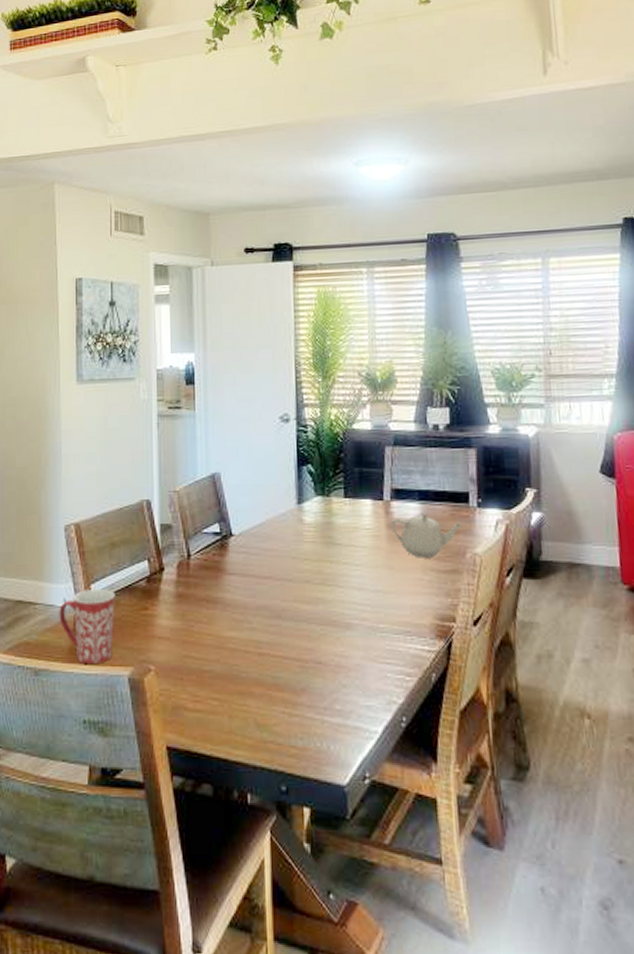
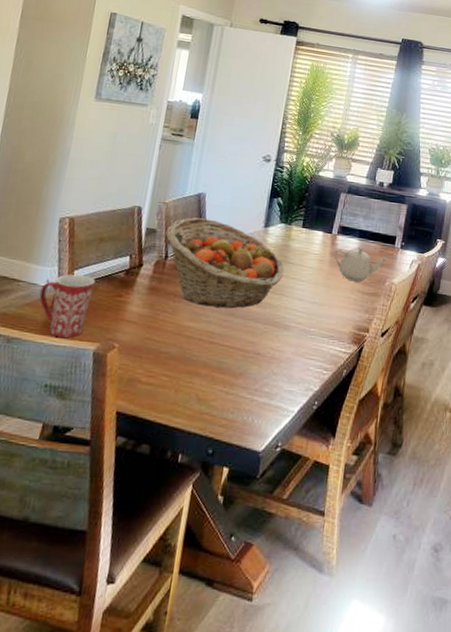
fruit basket: none [183,503,332,610] -> present [166,217,284,309]

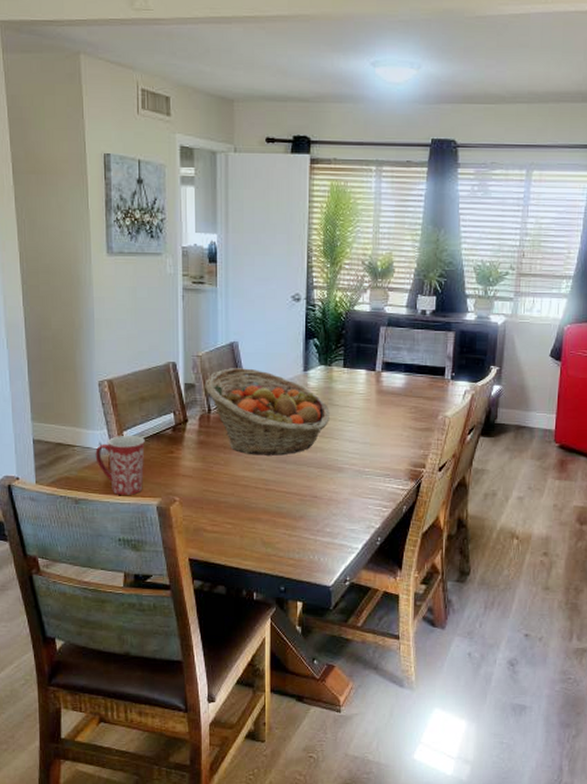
teapot: present [333,247,388,282] -> none [380,382,438,418]

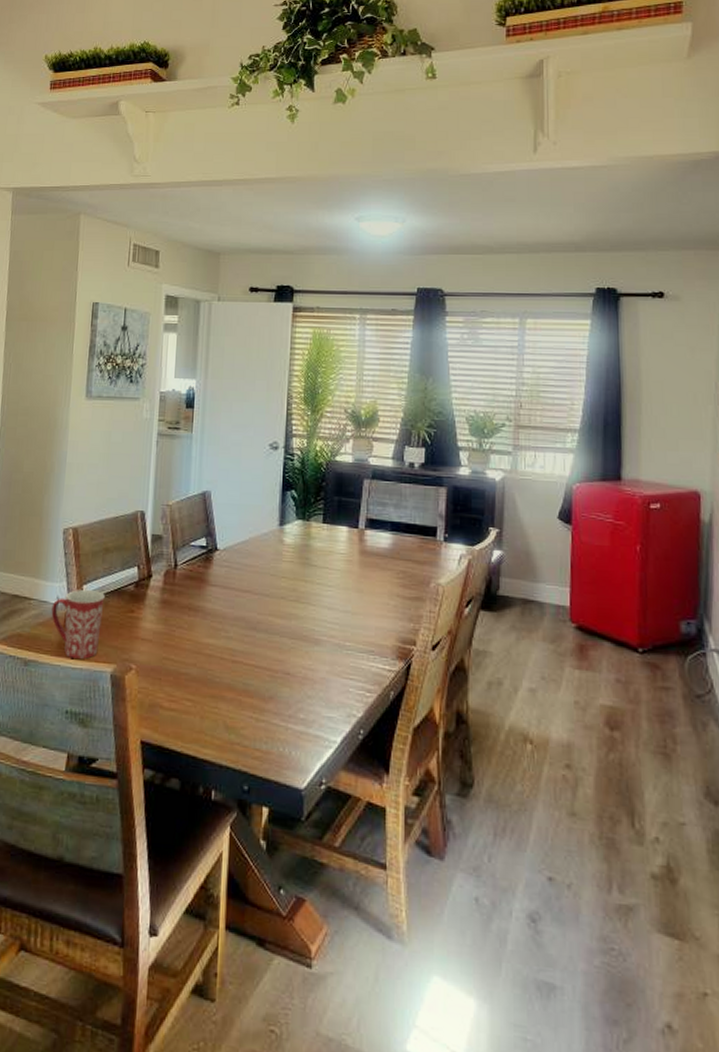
fruit basket: present [205,368,330,456] -> none [173,519,307,622]

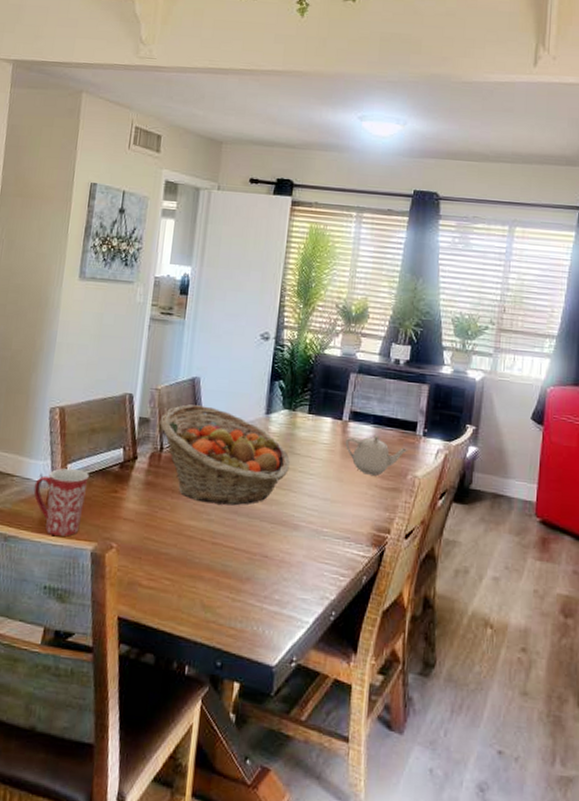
fruit basket: none [173,519,307,622] -> present [160,404,290,506]
teapot: none [363,542,430,585] -> present [345,435,409,476]

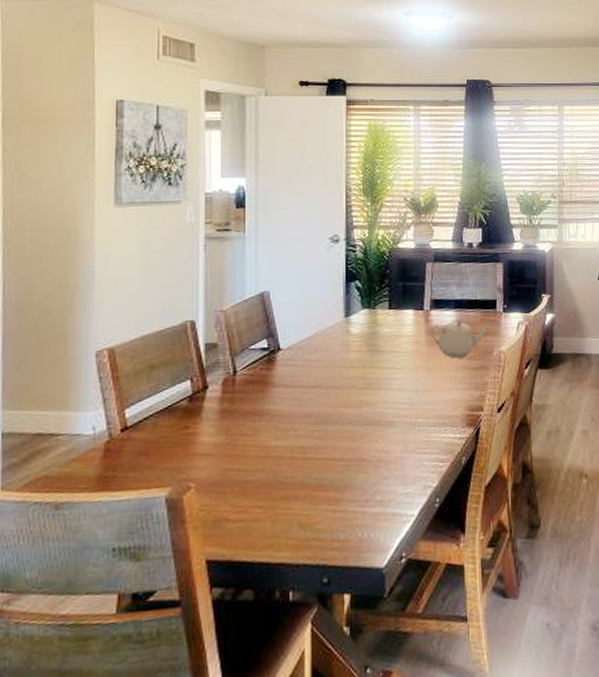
mug: present [33,468,89,537] -> none [86,412,153,491]
fruit basket: present [160,404,290,506] -> none [229,319,376,420]

